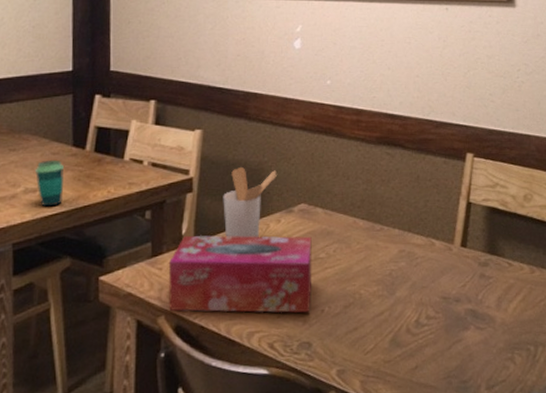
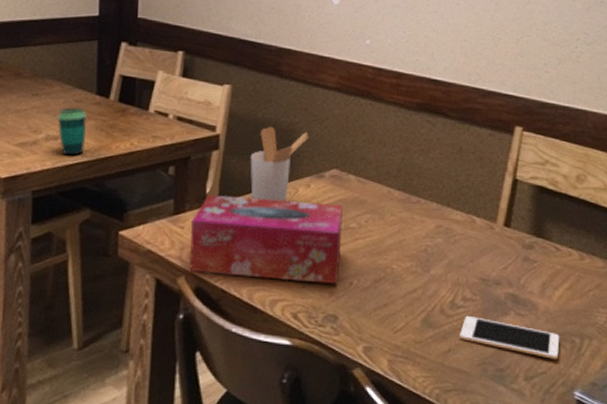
cell phone: none [425,332,517,368] -> present [460,315,560,360]

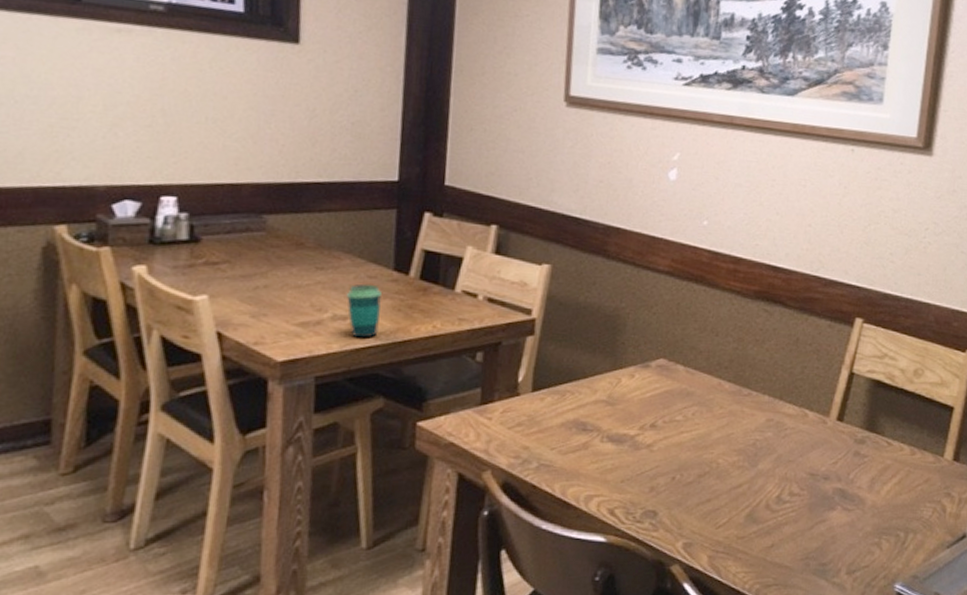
tissue box: present [189,194,343,285] -> none [496,383,669,479]
utensil holder: present [250,126,309,201] -> none [568,311,636,392]
cell phone: present [460,315,560,360] -> none [784,510,885,554]

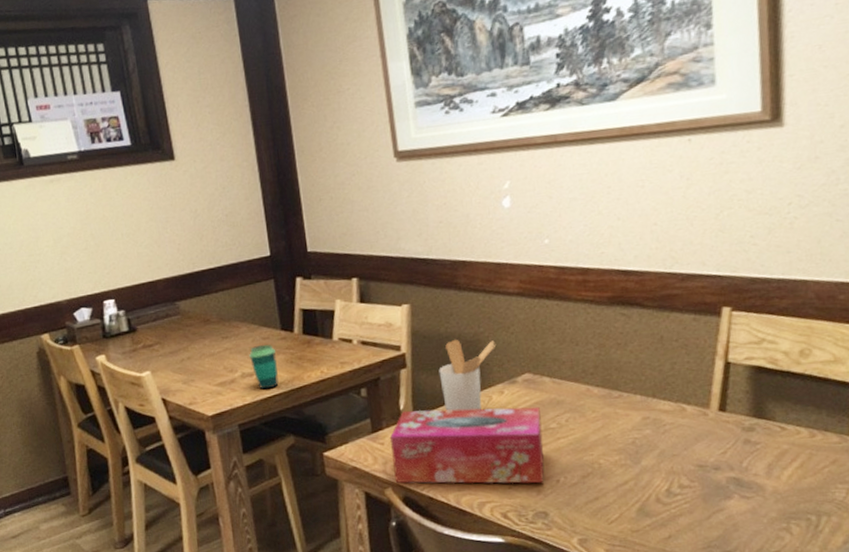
tissue box: none [496,383,669,479] -> present [390,407,545,484]
utensil holder: none [568,311,636,392] -> present [438,339,497,411]

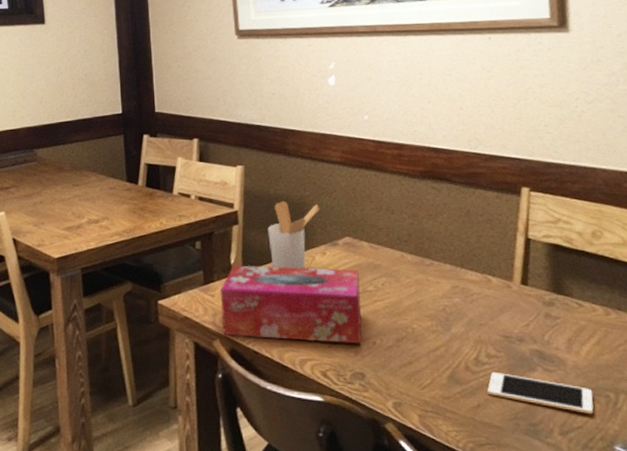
cup: present [248,344,279,390] -> none [95,194,121,236]
cell phone: none [679,502,793,539] -> present [487,371,594,415]

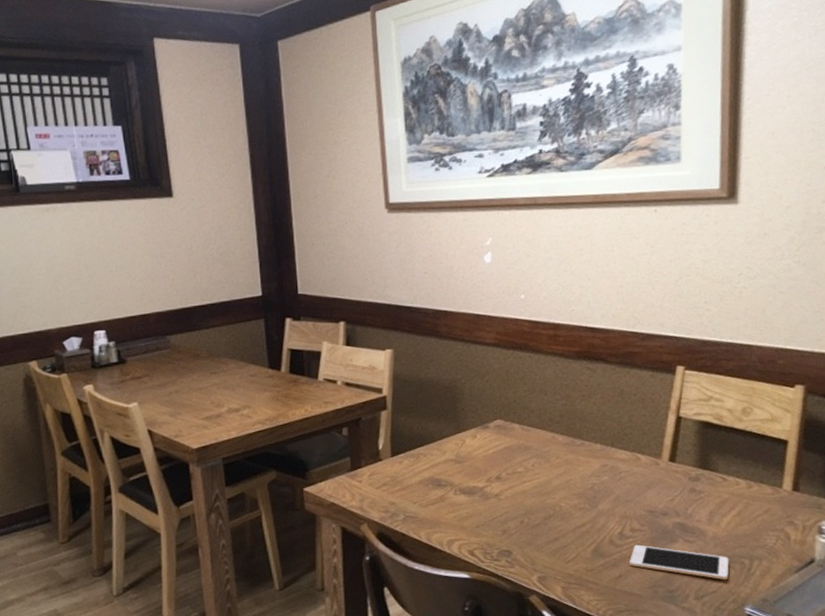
tissue box: present [220,265,362,344] -> none [368,450,511,524]
utensil holder: present [267,200,320,269] -> none [417,384,472,453]

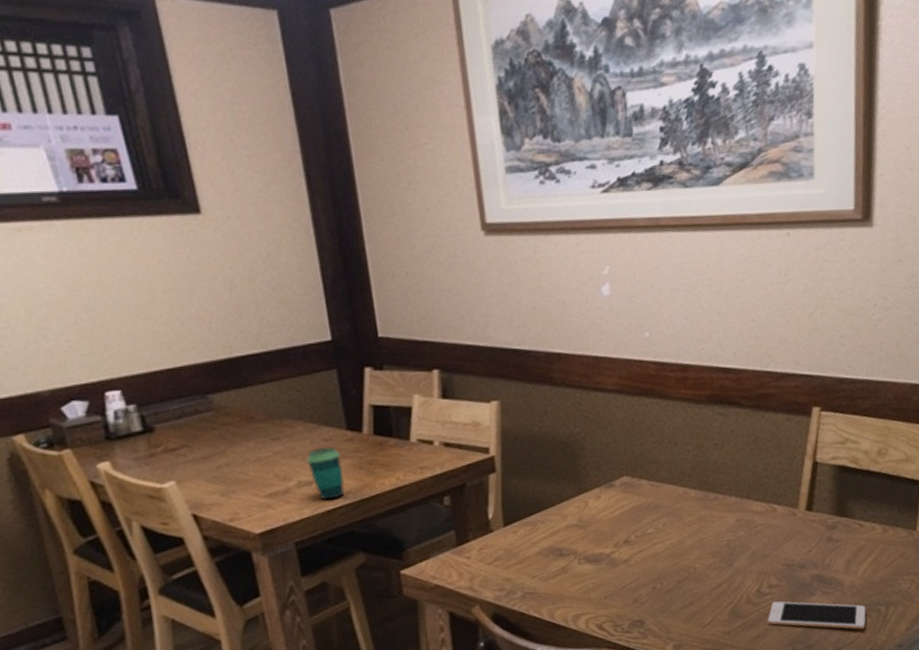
cup: none [235,381,264,425] -> present [306,446,345,500]

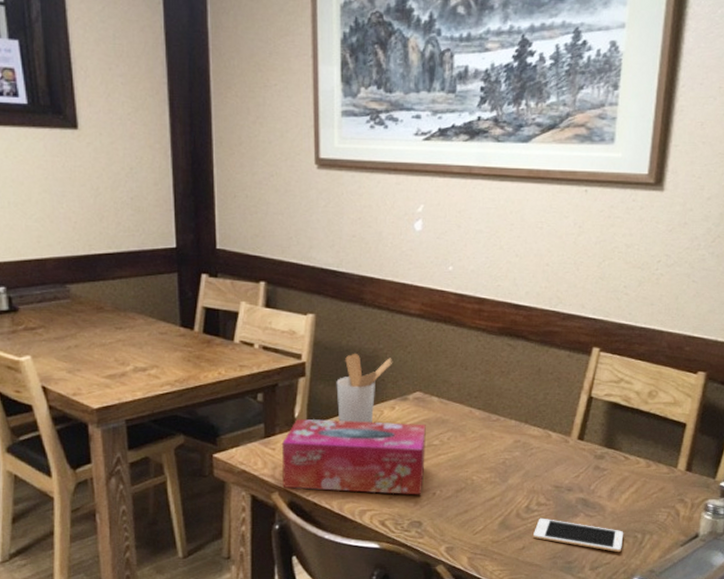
cup: present [306,446,345,500] -> none [143,339,173,386]
tissue box: none [478,511,641,600] -> present [281,418,426,495]
utensil holder: none [531,439,594,519] -> present [336,353,393,423]

